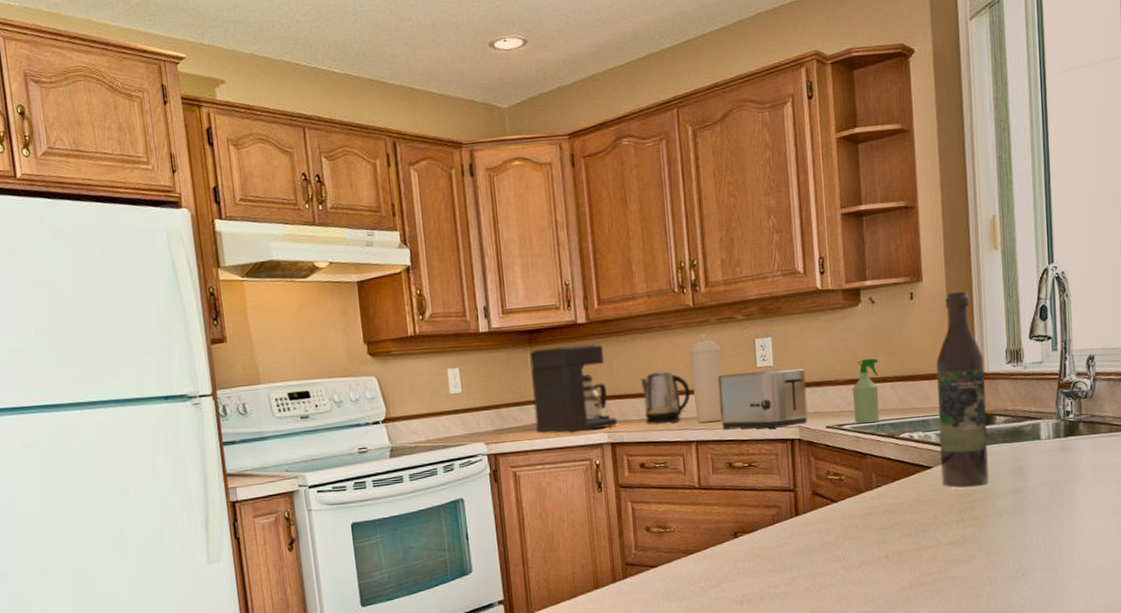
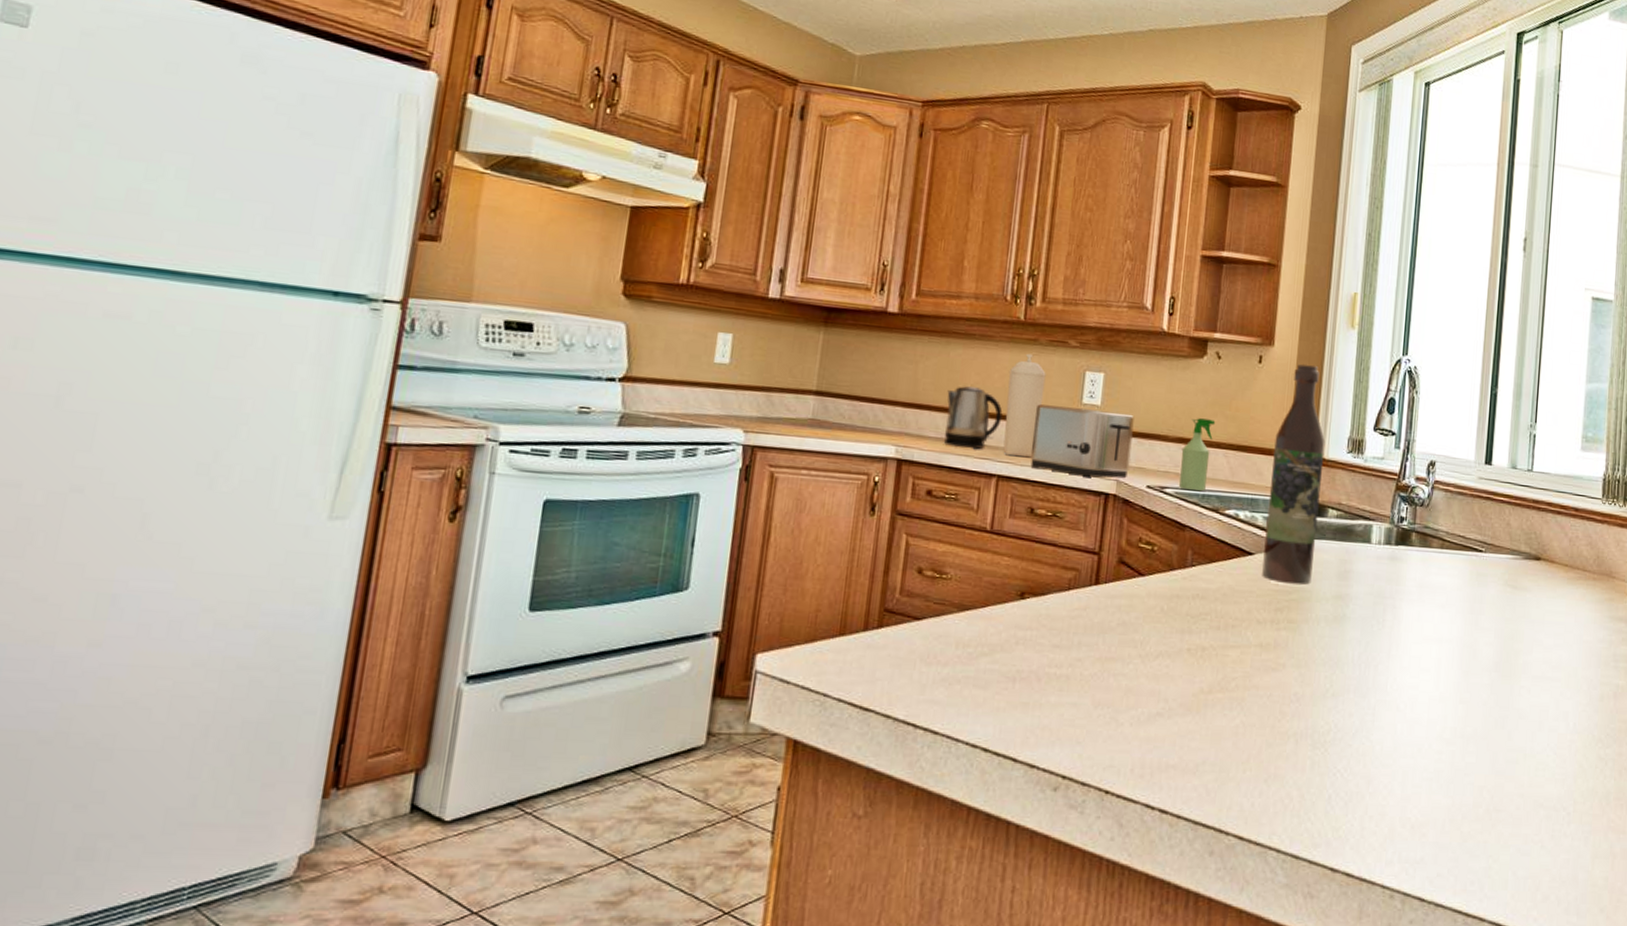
coffee maker: present [530,344,618,434] -> none [810,331,912,440]

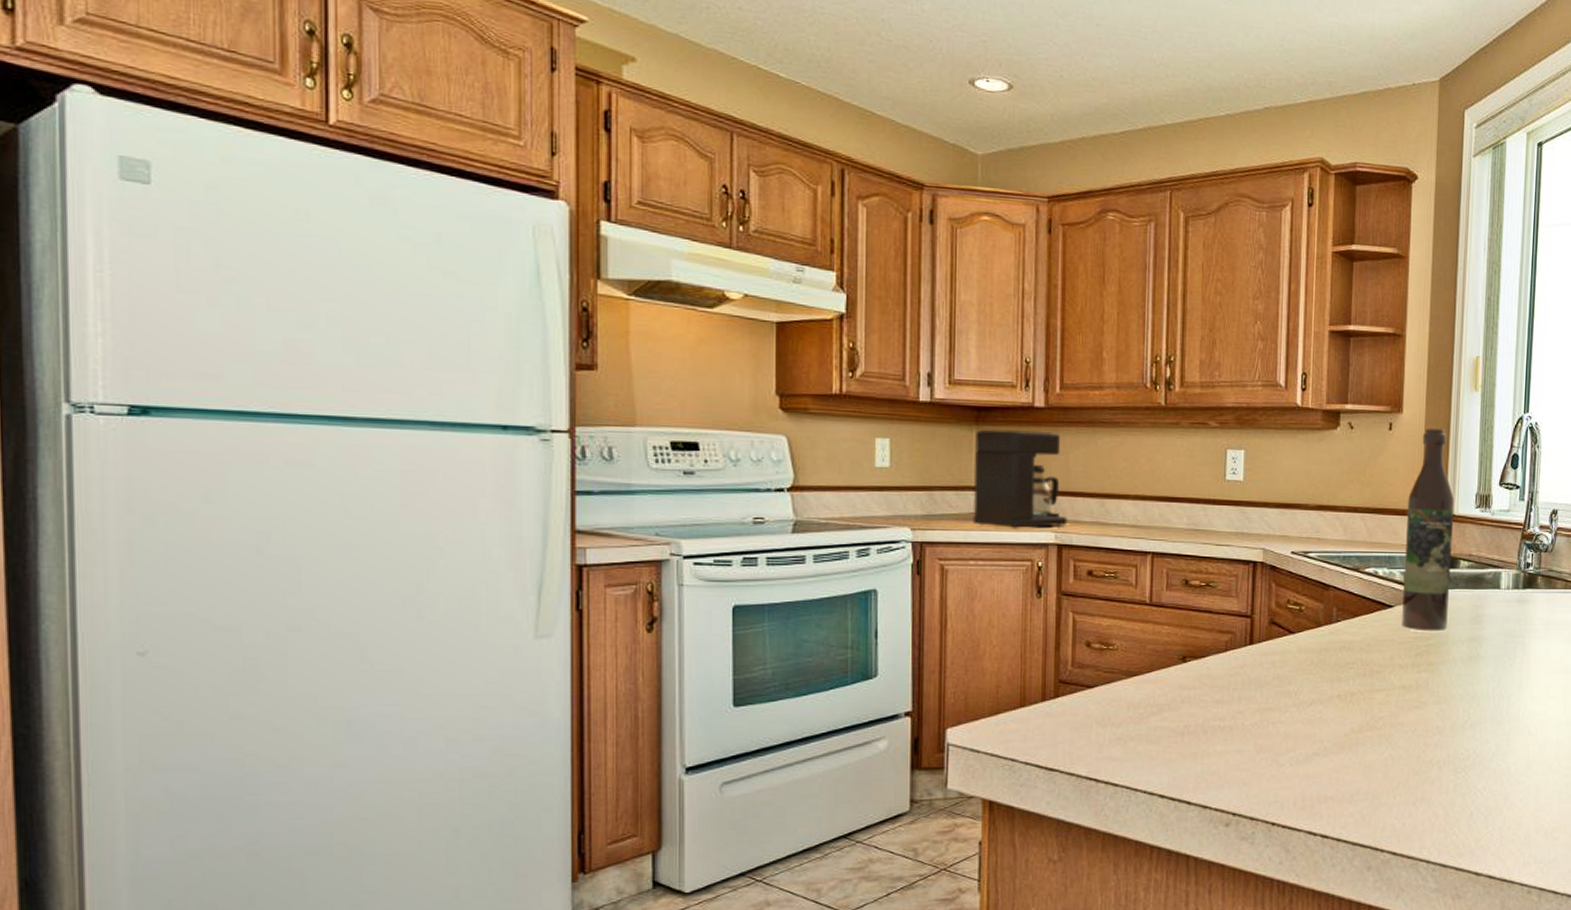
coffee maker: none [810,331,912,440] -> present [973,429,1068,529]
kettle: present [943,386,1003,449] -> none [1098,472,1152,530]
canister: present [1003,353,1046,458] -> none [1154,437,1190,534]
toaster: present [1030,404,1134,479] -> none [1181,483,1276,549]
spray bottle: present [1179,418,1216,492] -> none [1321,486,1352,554]

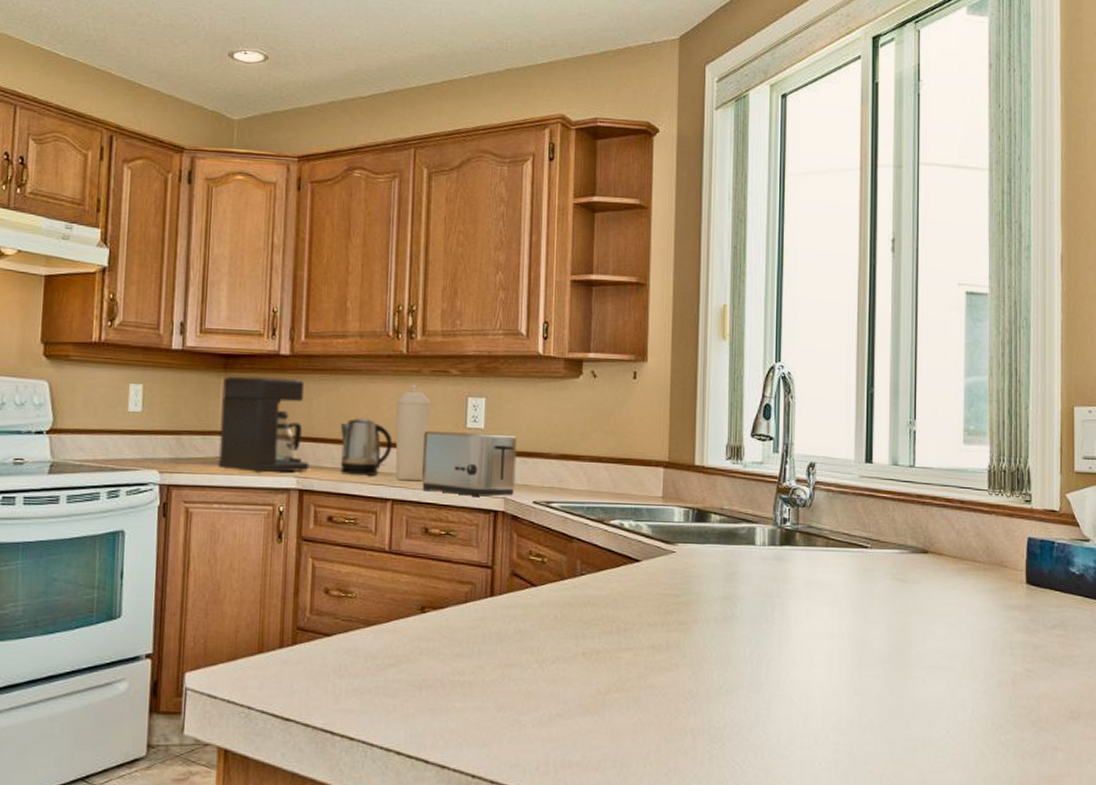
kettle: none [1098,472,1152,530] -> present [339,418,393,476]
canister: none [1154,437,1190,534] -> present [395,384,431,482]
toaster: none [1181,483,1276,549] -> present [421,430,517,498]
wine bottle: present [1401,428,1455,632] -> none [649,377,704,589]

